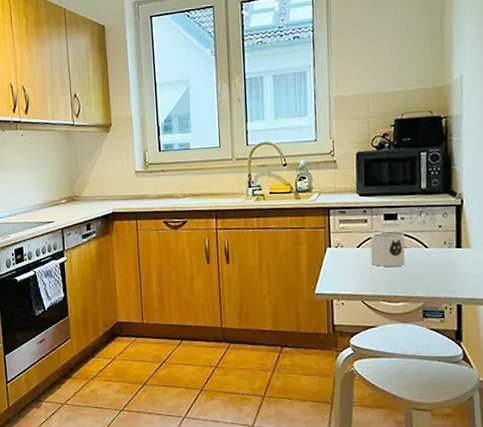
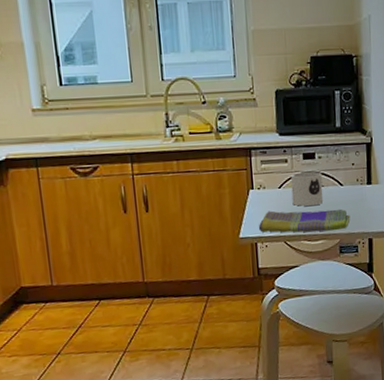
dish towel: none [334,269,436,294] -> present [258,209,350,233]

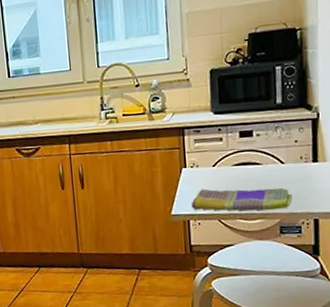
mug: present [290,171,324,207] -> none [225,149,262,185]

